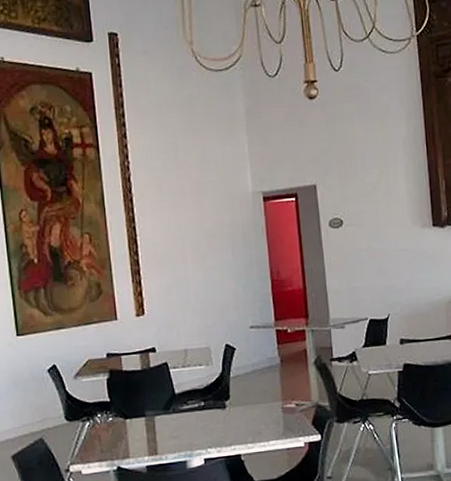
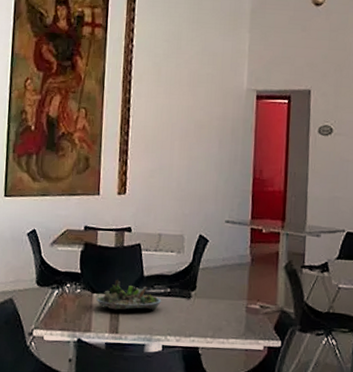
succulent planter: none [130,401,197,432] -> present [96,279,162,311]

